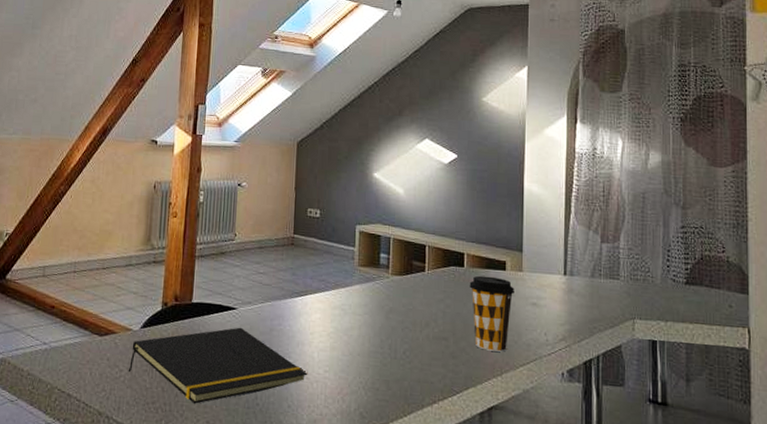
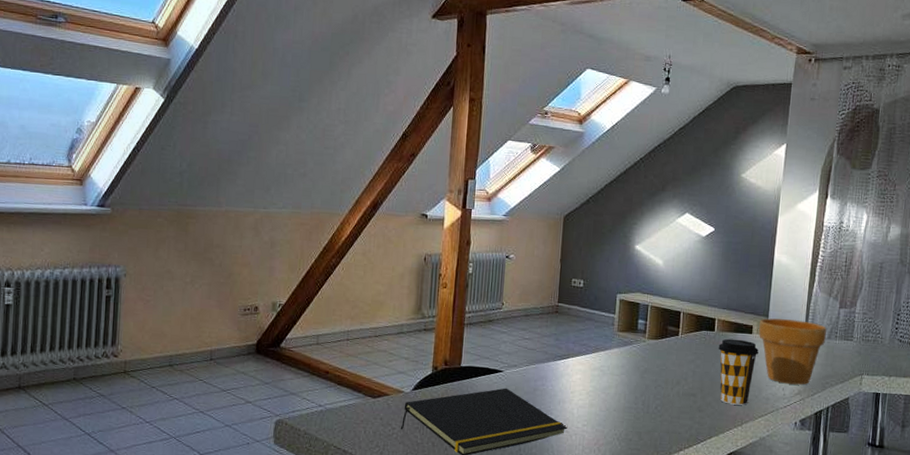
flower pot: none [513,253,589,330] -> present [759,318,827,385]

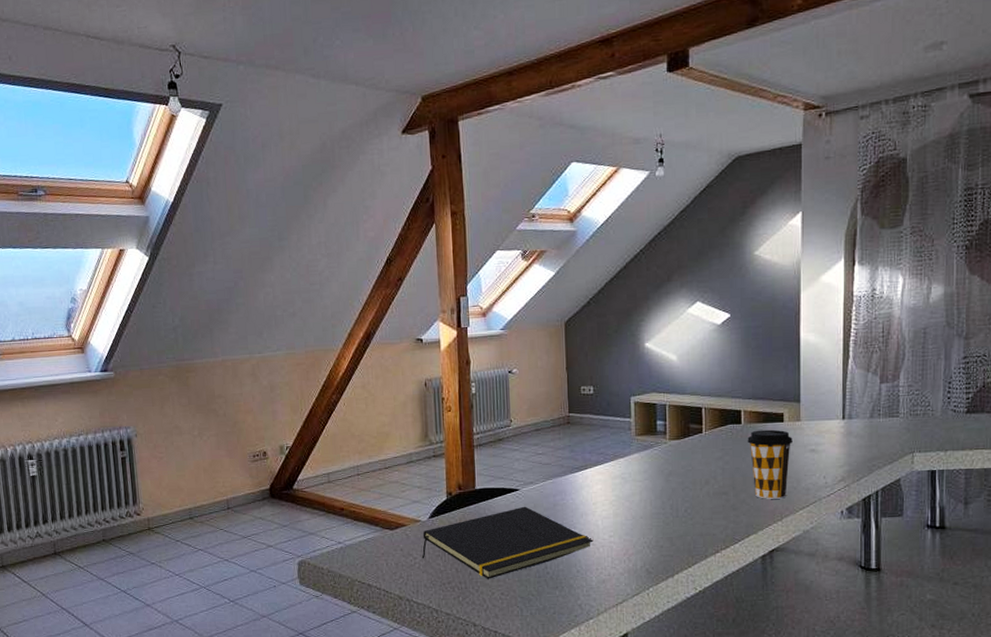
flower pot: present [759,318,827,385] -> none [791,401,867,472]

